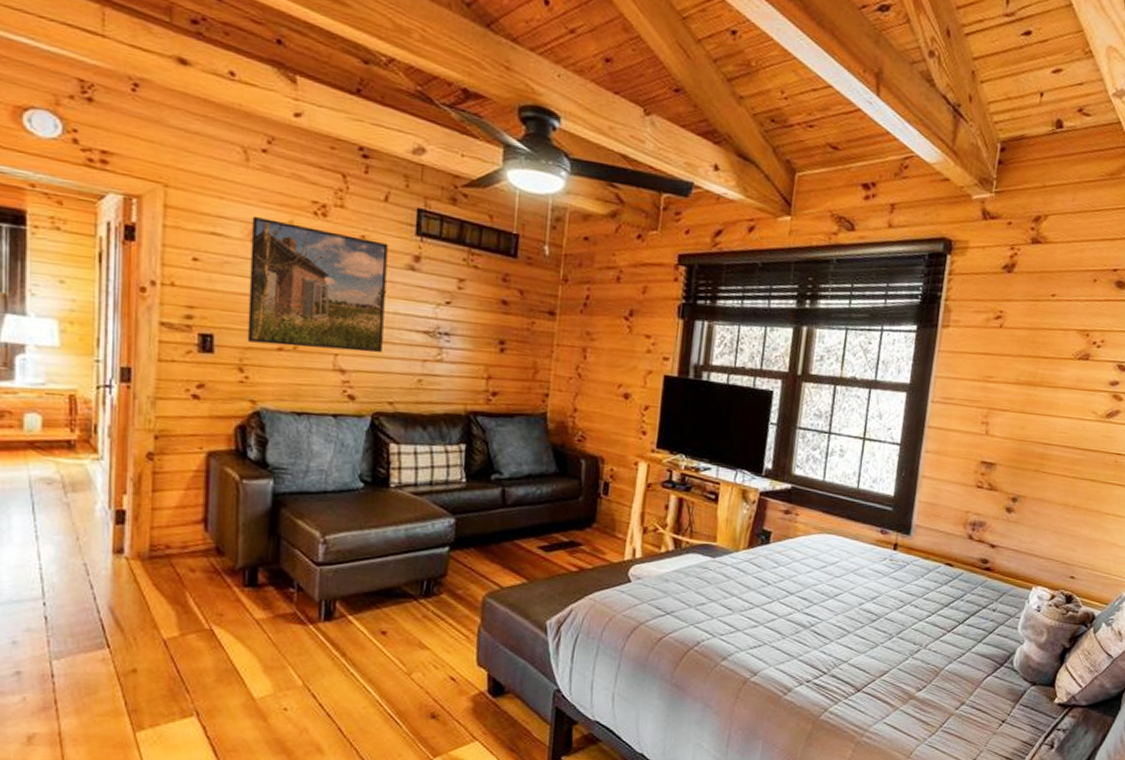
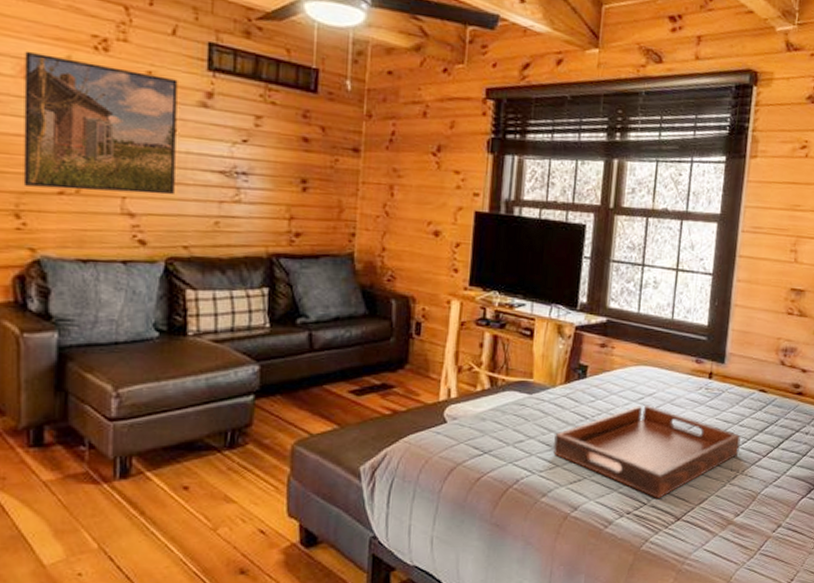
serving tray: none [734,574,925,668] -> present [553,406,741,498]

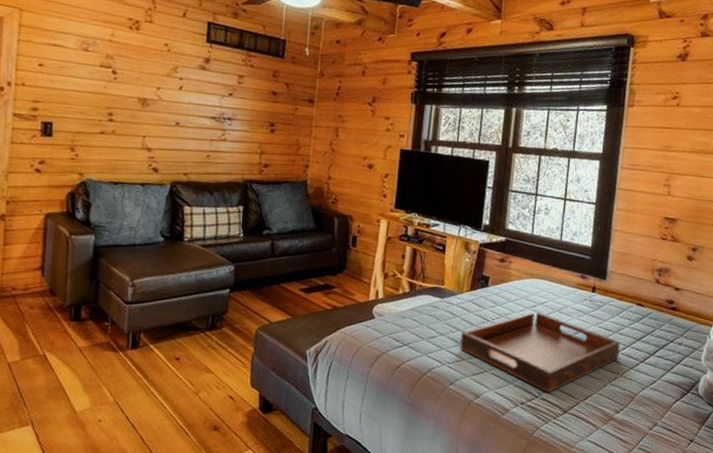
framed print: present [23,50,178,195] -> none [77,30,185,135]

